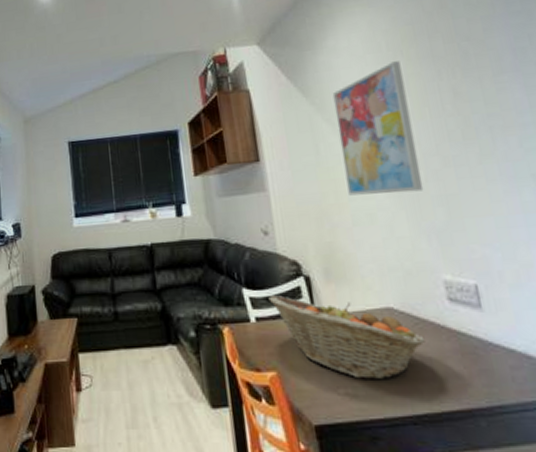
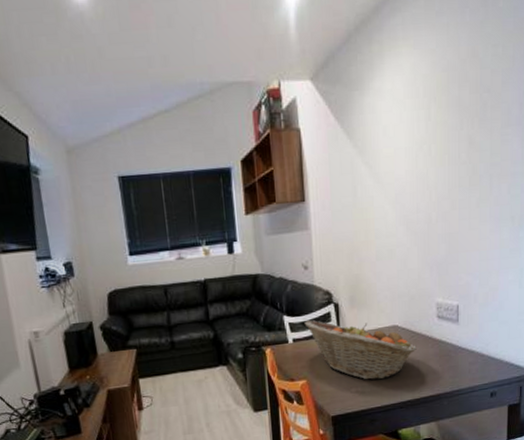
wall art: present [332,61,424,196] -> none [373,108,434,234]

